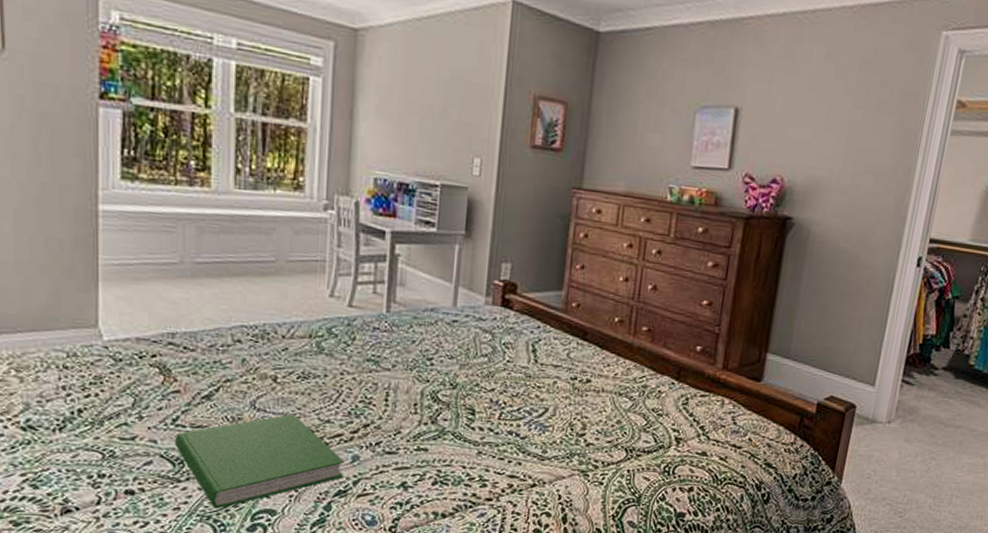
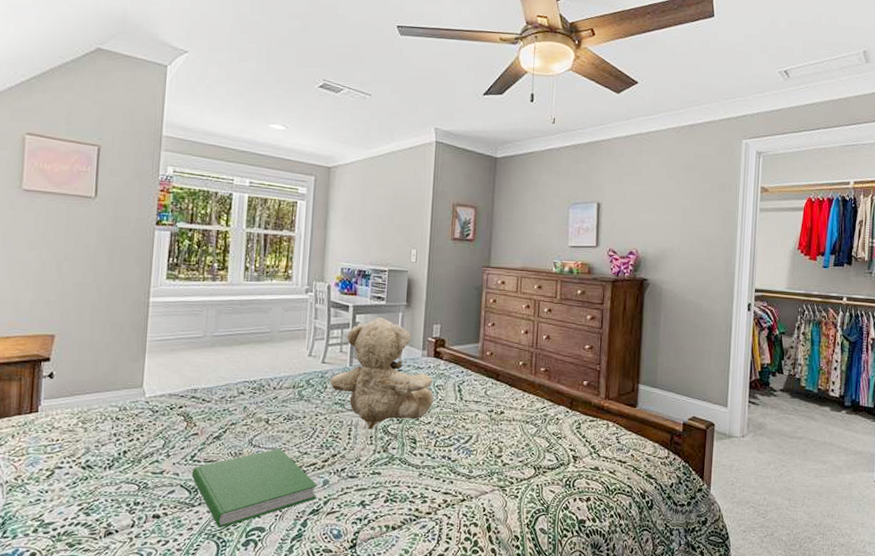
teddy bear: none [360,248,499,395] -> present [330,317,433,430]

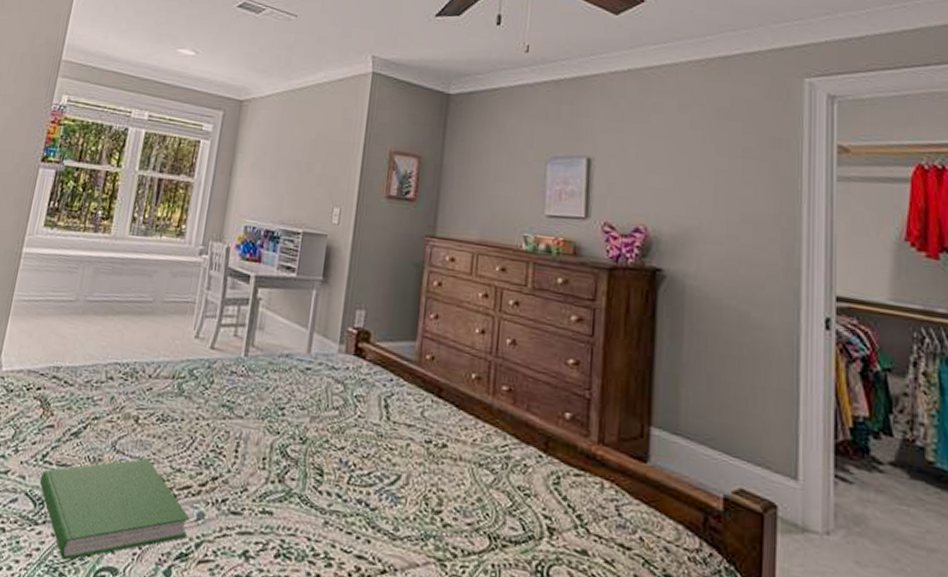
teddy bear: present [330,317,433,430] -> none [218,293,351,448]

